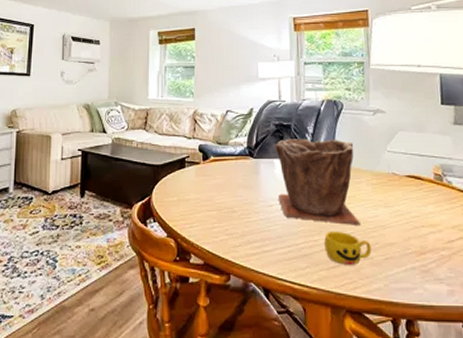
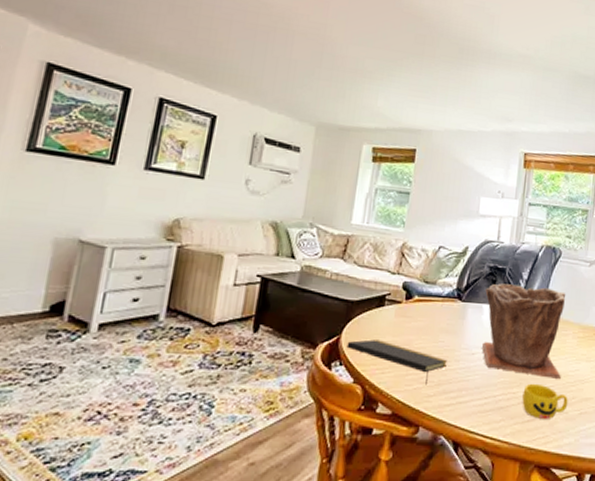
notepad: none [157,198,249,237] -> present [346,339,448,385]

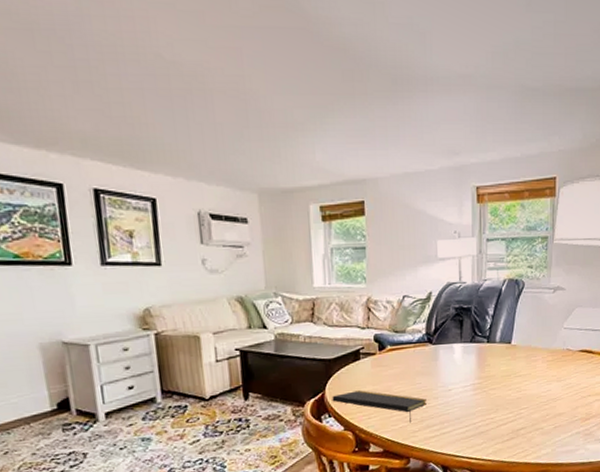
plant pot: present [481,283,566,379] -> none [454,319,534,401]
cup: present [522,383,568,419] -> none [500,407,543,437]

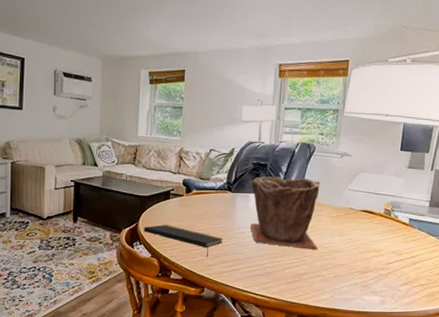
plant pot: none [454,319,534,401] -> present [250,176,320,250]

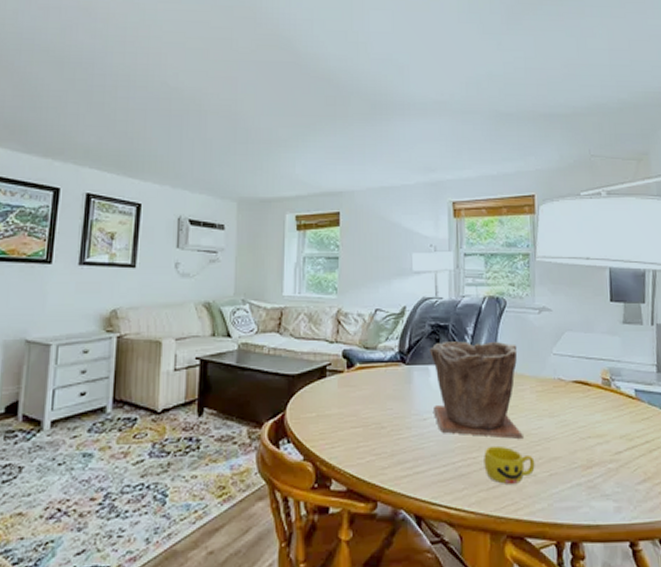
notepad: present [143,225,224,258] -> none [292,413,399,457]
cup: none [285,254,324,281] -> present [484,445,535,484]

